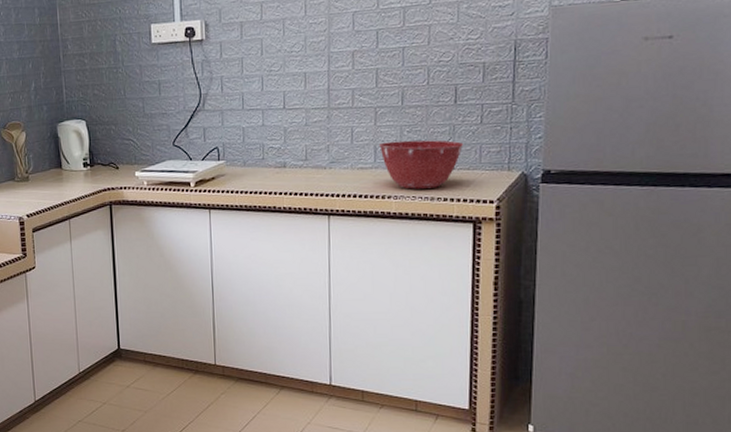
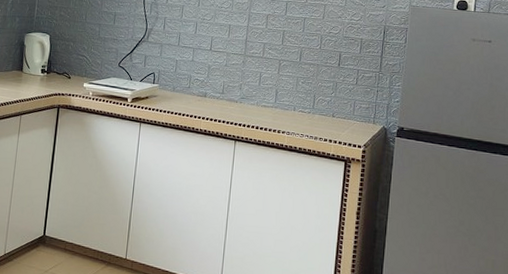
mixing bowl: present [379,140,464,189] -> none [280,88,343,130]

